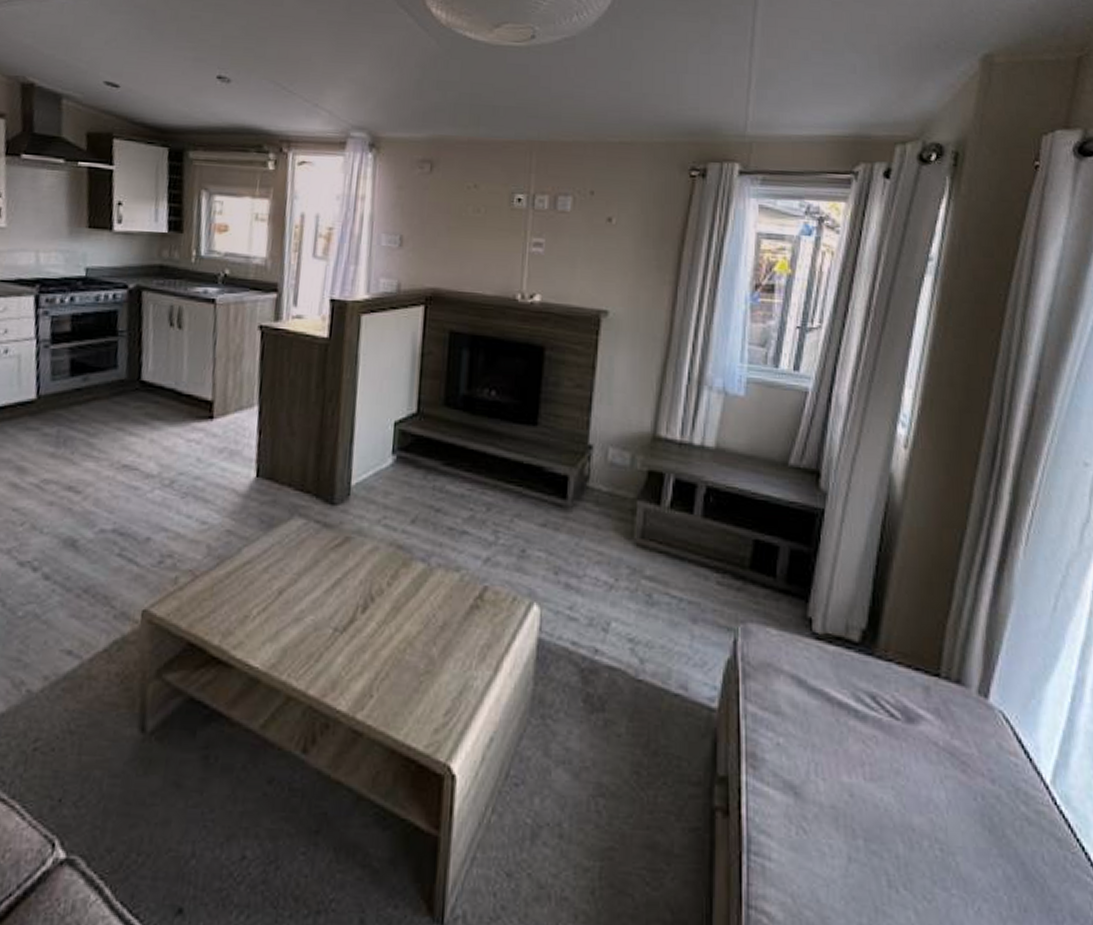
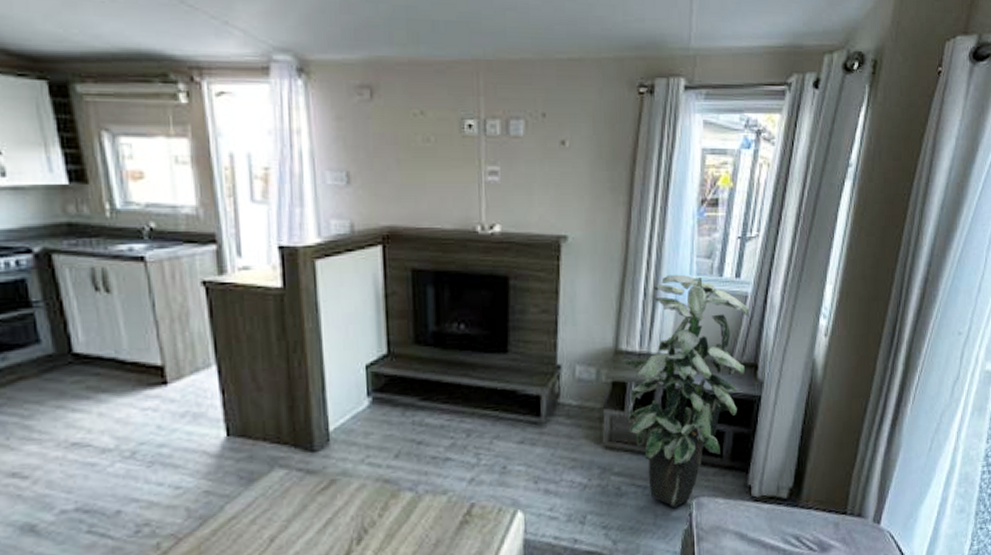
indoor plant: none [660,360,810,630] -> present [621,274,749,507]

